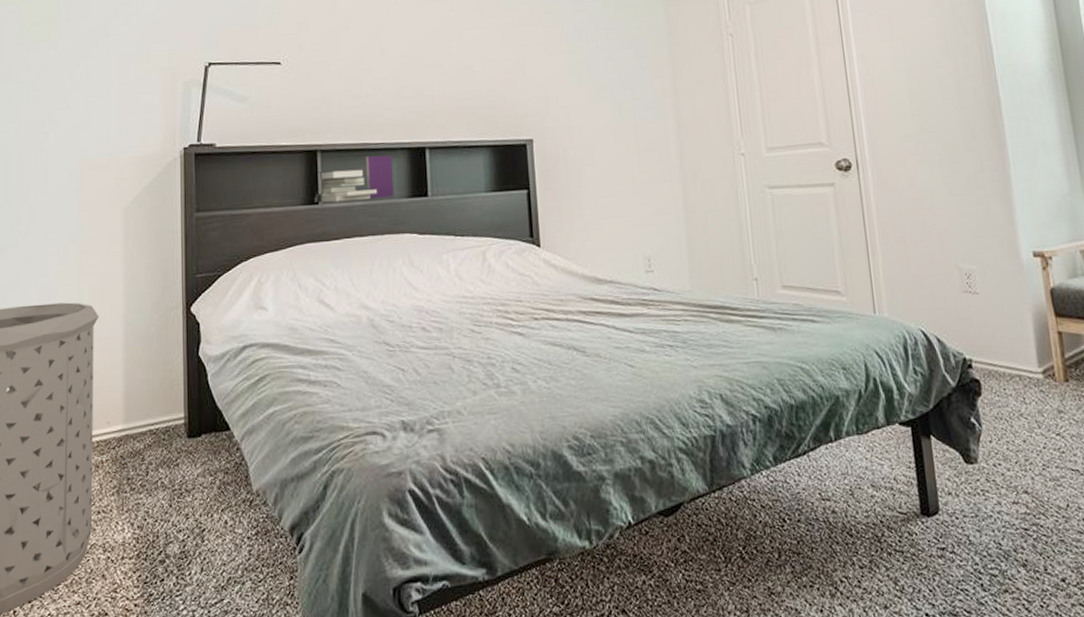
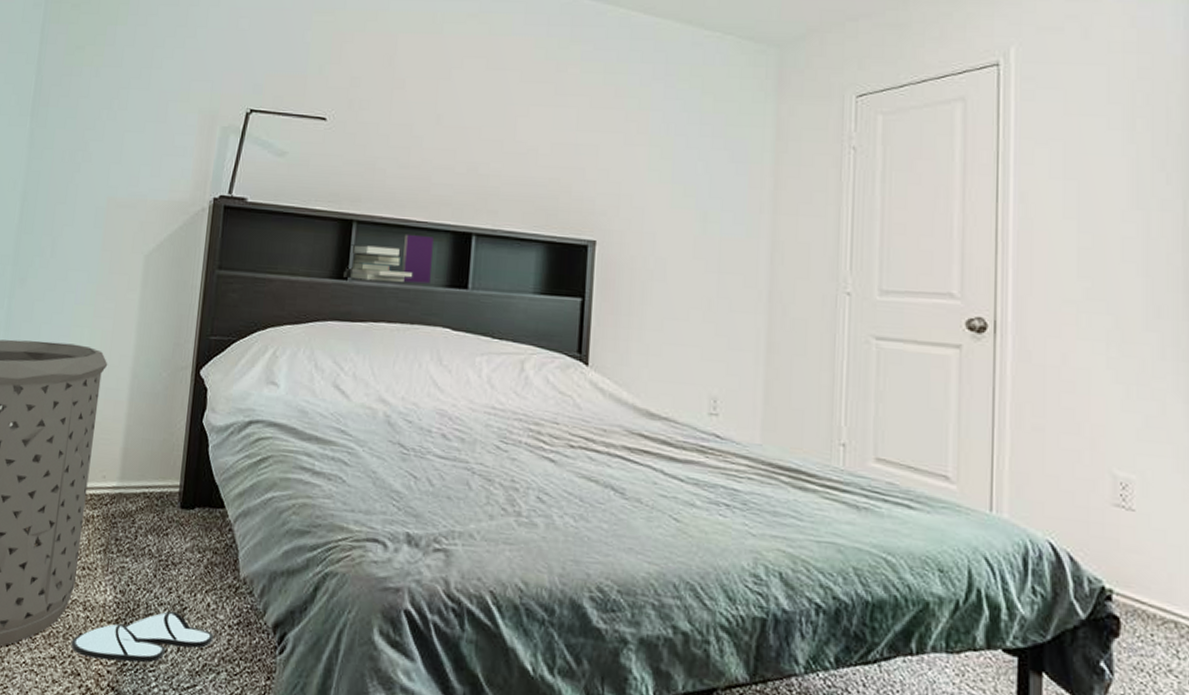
slippers: none [96,535,235,596] -> present [71,611,214,662]

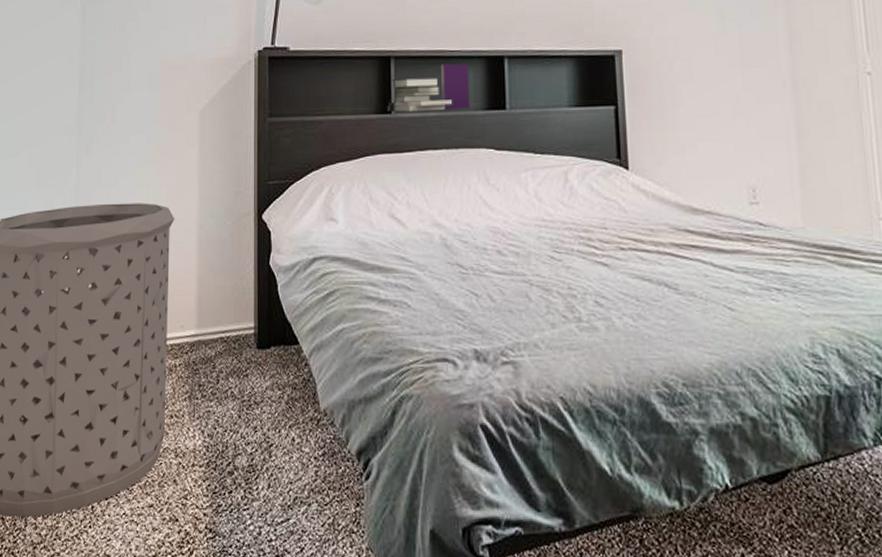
slippers: present [71,611,214,662] -> none [168,449,301,503]

